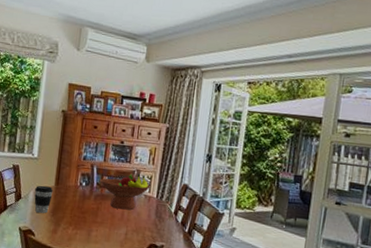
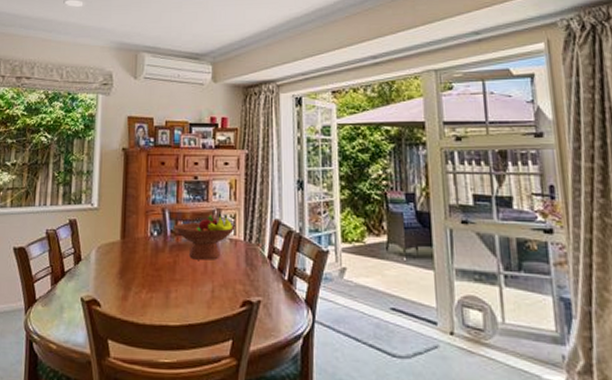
coffee cup: present [34,185,53,214] -> none [96,241,119,276]

